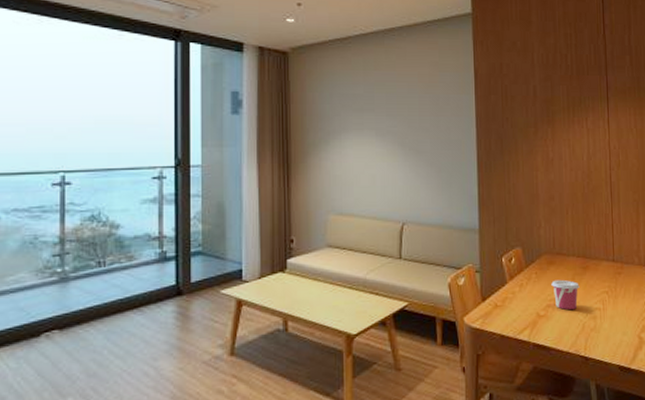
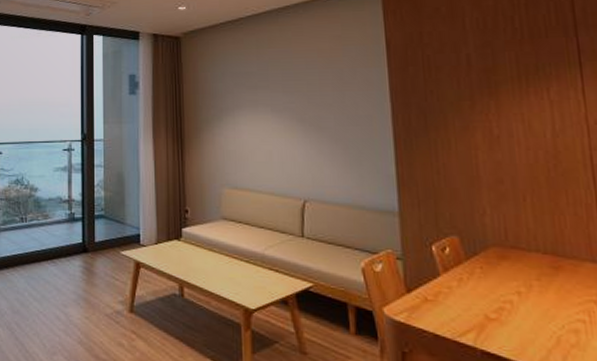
cup: present [551,279,580,310] -> none [504,278,549,318]

